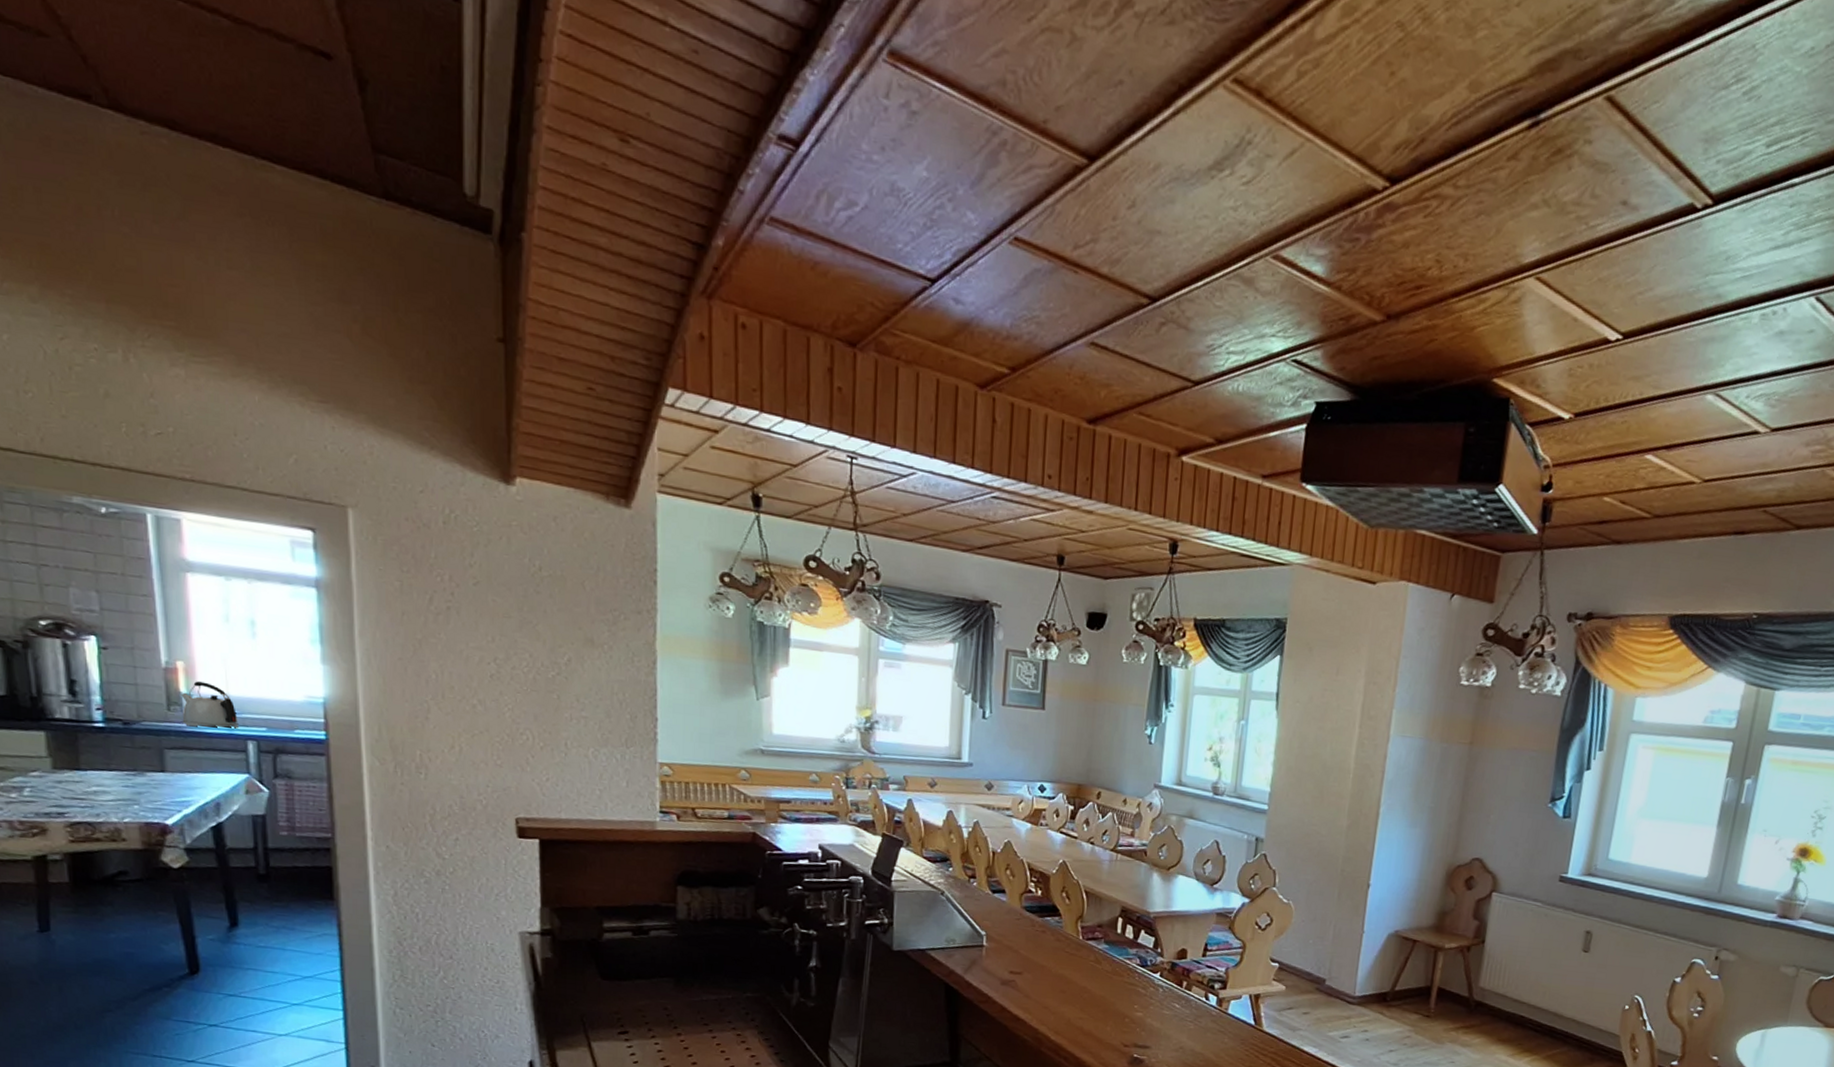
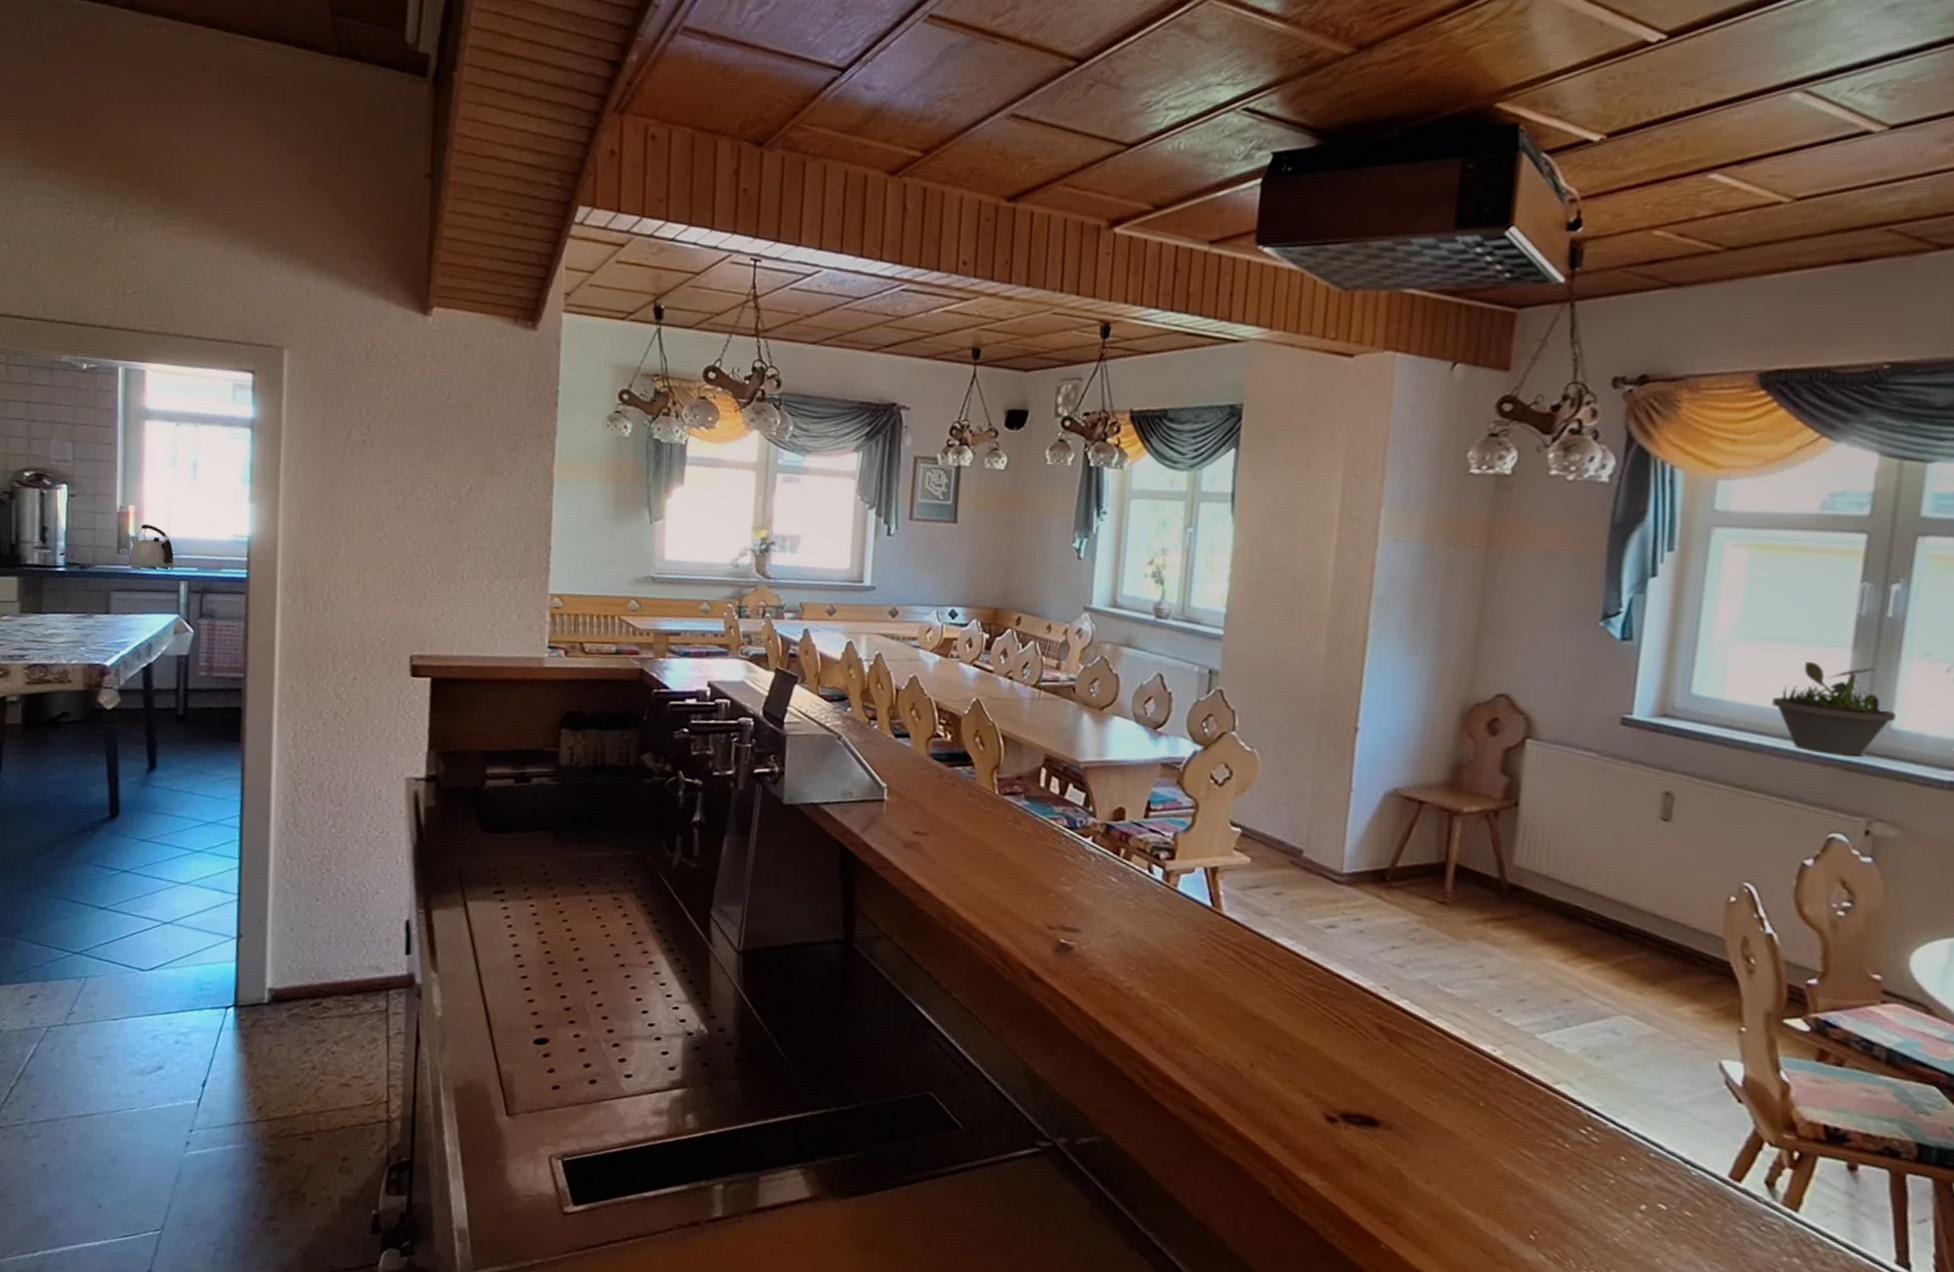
potted flower: none [1661,836,1741,905] -> present [1771,662,1896,758]

